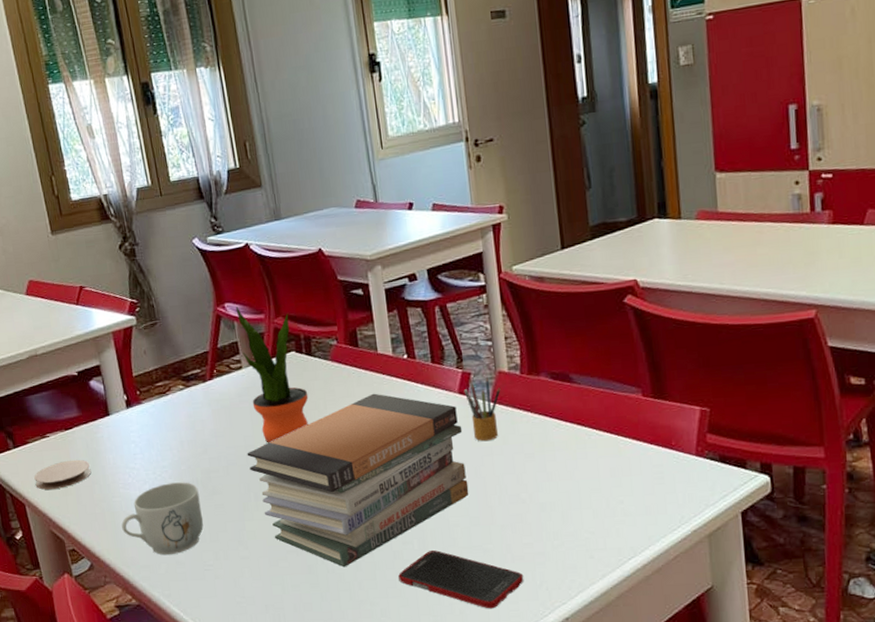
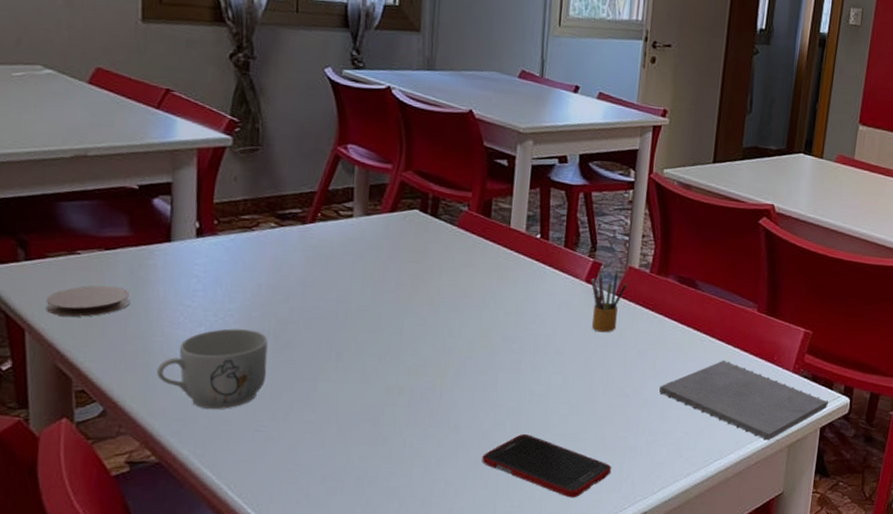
potted plant: present [235,306,309,443] -> none [356,150,424,302]
book stack: present [247,393,469,568] -> none [337,267,582,443]
notepad: none [555,452,746,533] -> present [659,360,829,441]

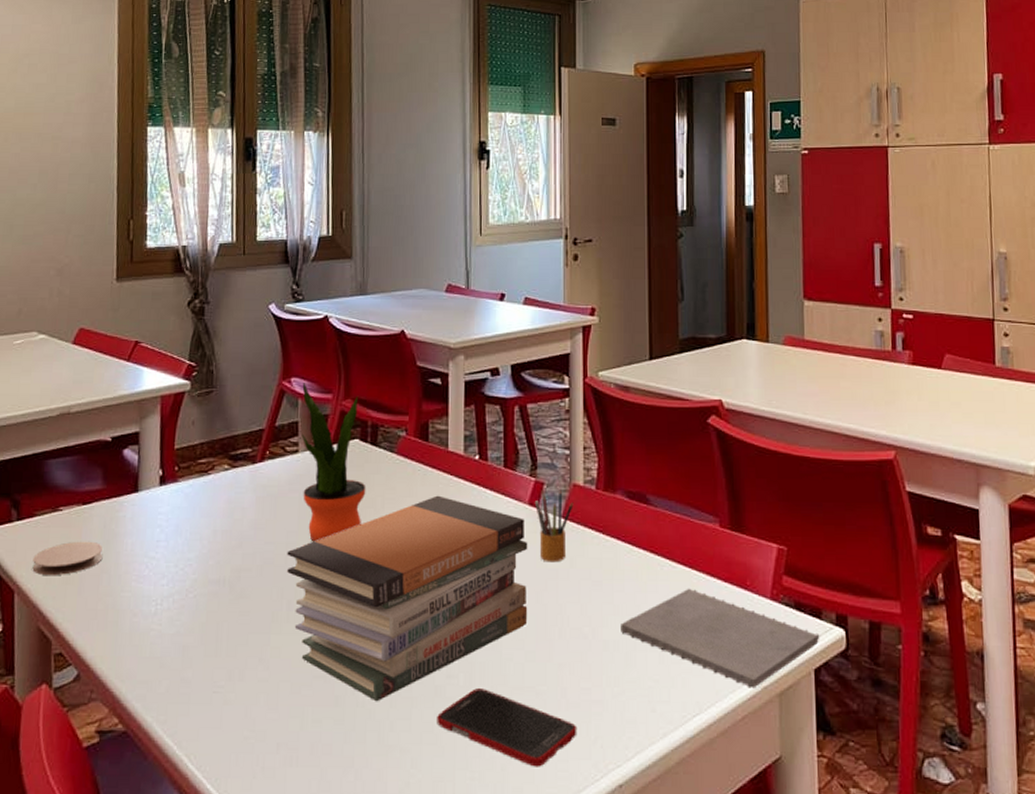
mug: present [157,328,268,410] -> none [124,580,224,670]
book stack: none [337,267,582,443] -> present [287,495,528,702]
potted plant: none [356,150,424,302] -> present [301,383,366,542]

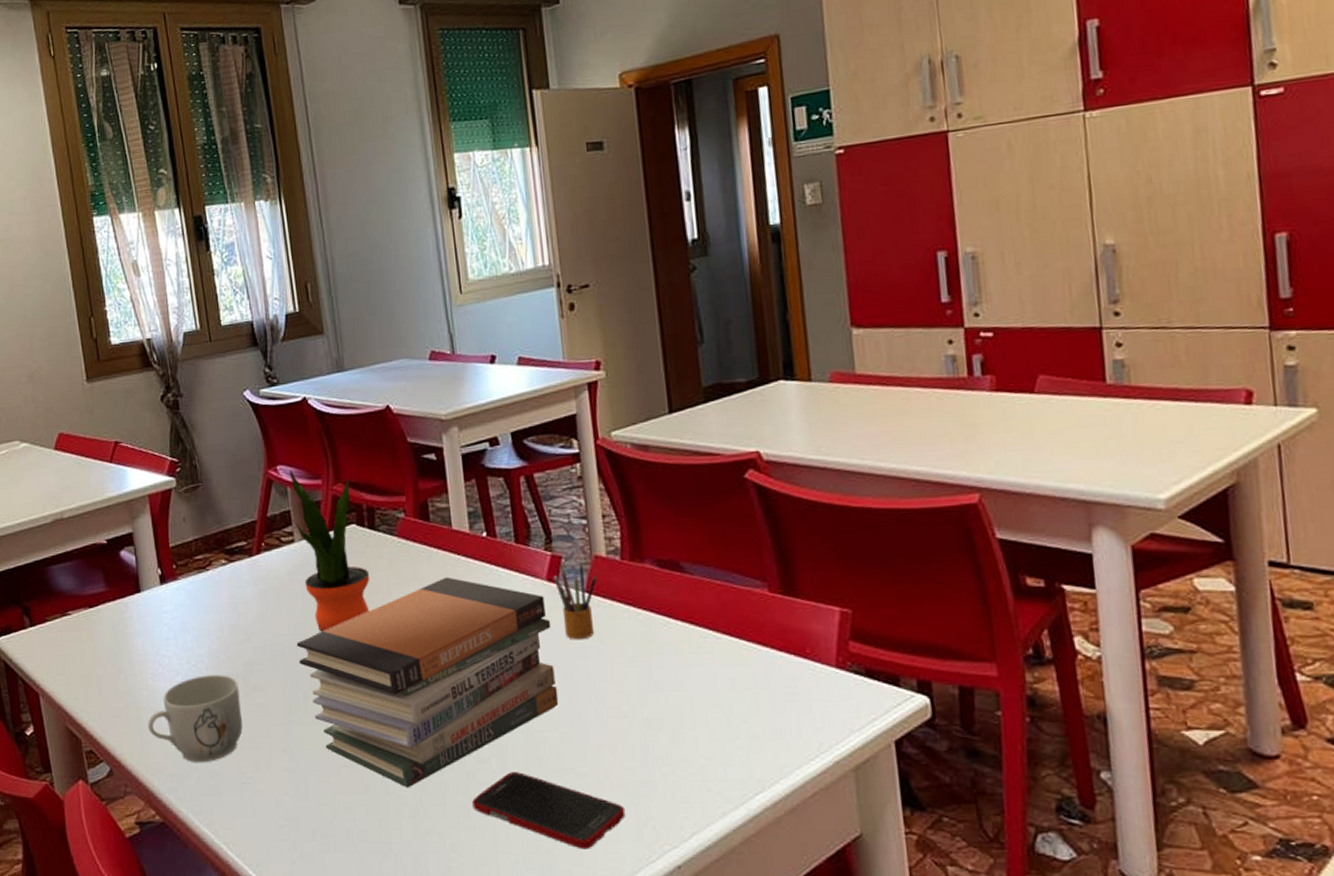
coaster: present [32,541,103,575] -> none [51,642,117,677]
mug: none [124,580,224,670] -> present [148,675,243,763]
notepad: present [621,588,820,689] -> none [663,659,900,764]

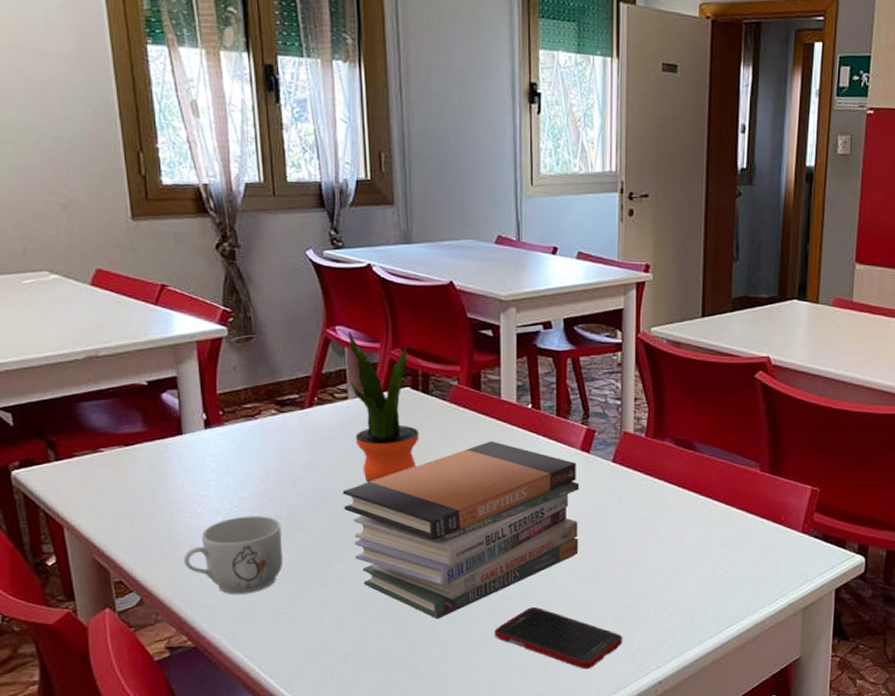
pencil box: present [553,562,598,640] -> none [586,436,624,501]

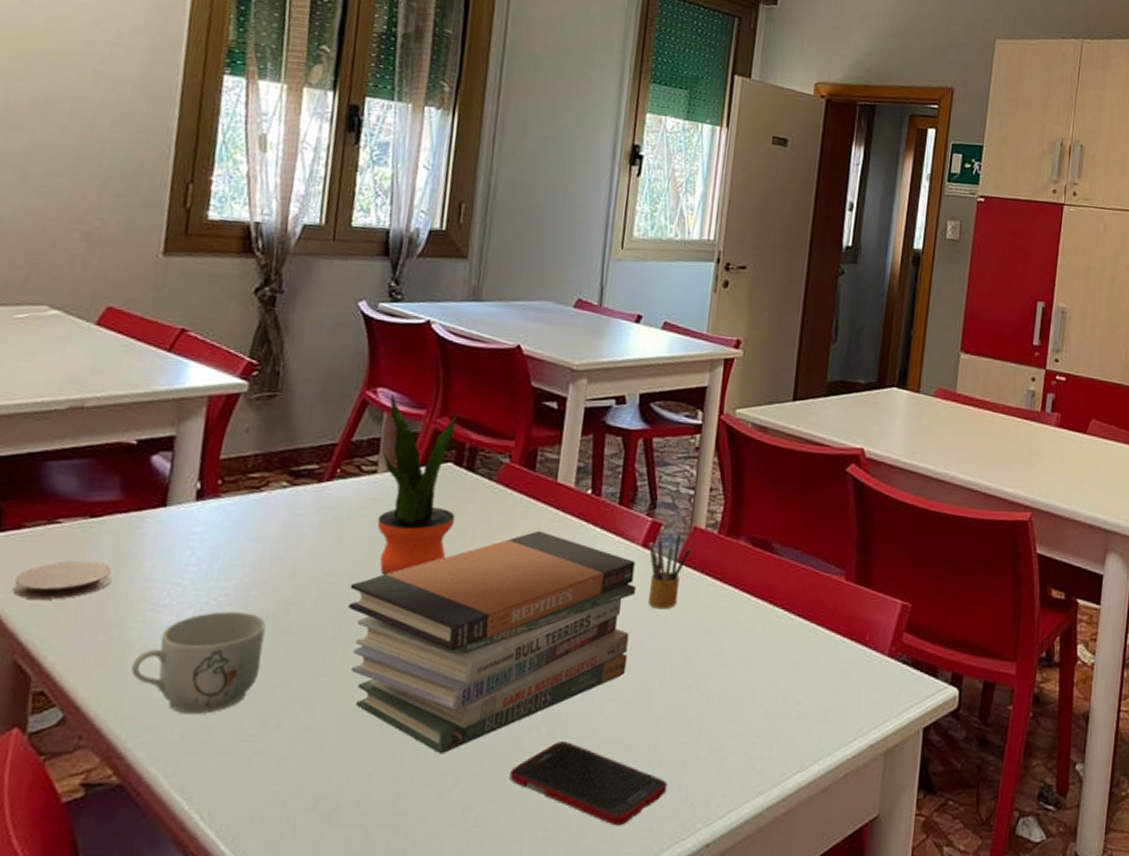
coaster: none [78,480,153,512] -> present [13,560,112,600]
pencil box: none [586,436,624,501] -> present [648,530,692,610]

